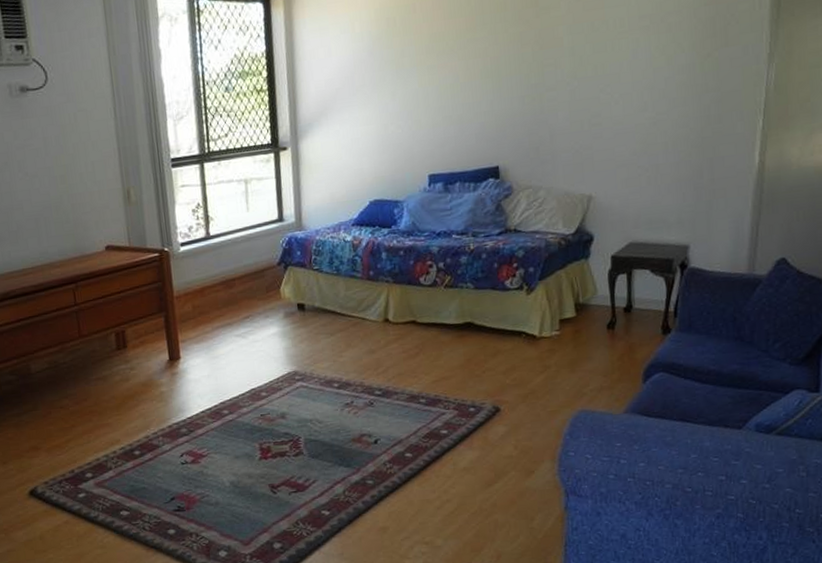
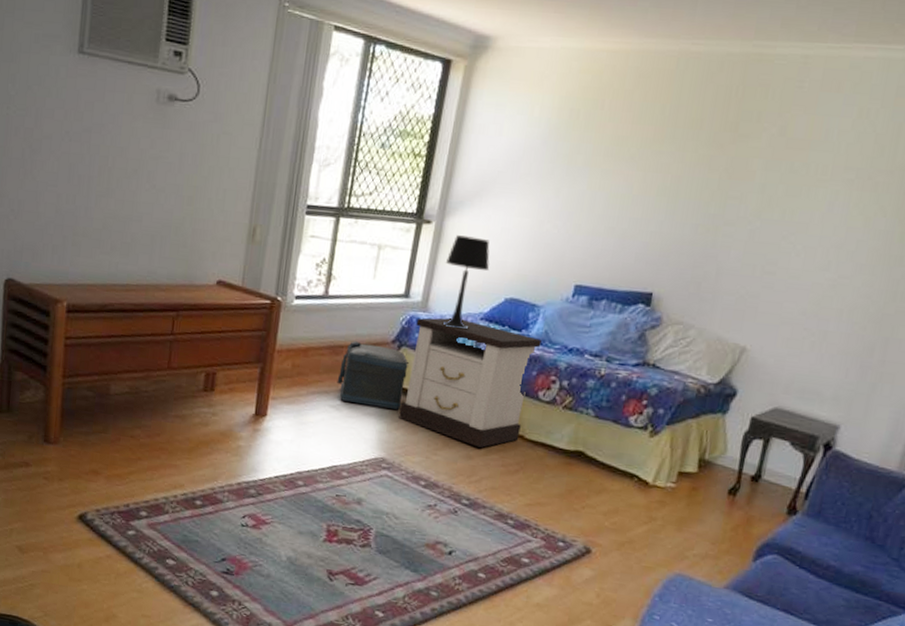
ottoman: none [236,270,300,329] -> present [336,341,410,409]
nightstand: none [295,228,412,342] -> present [398,317,542,449]
table lamp: none [308,152,350,239] -> present [442,235,490,330]

